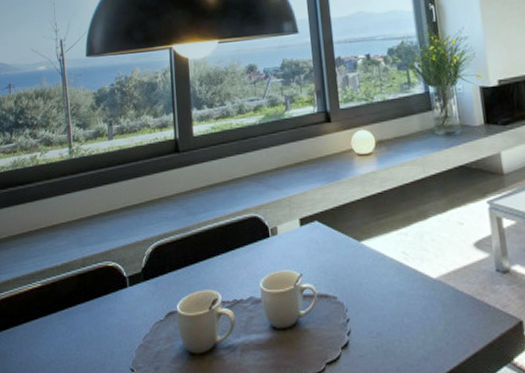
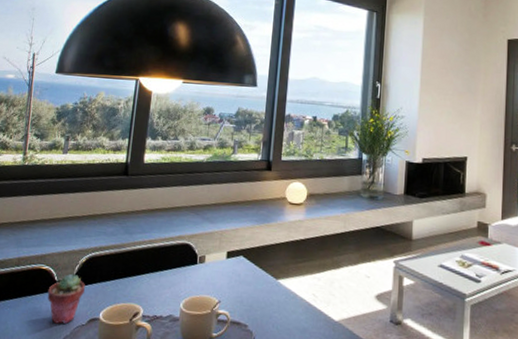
potted succulent: none [119,267,157,323] -> present [47,274,85,324]

